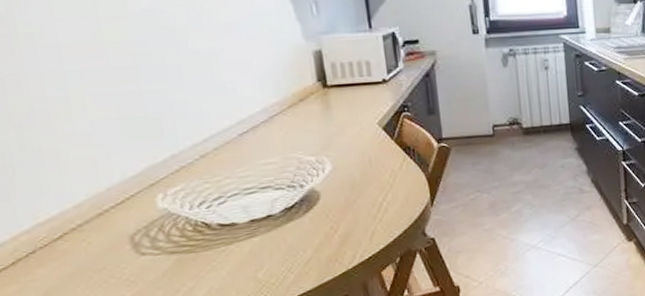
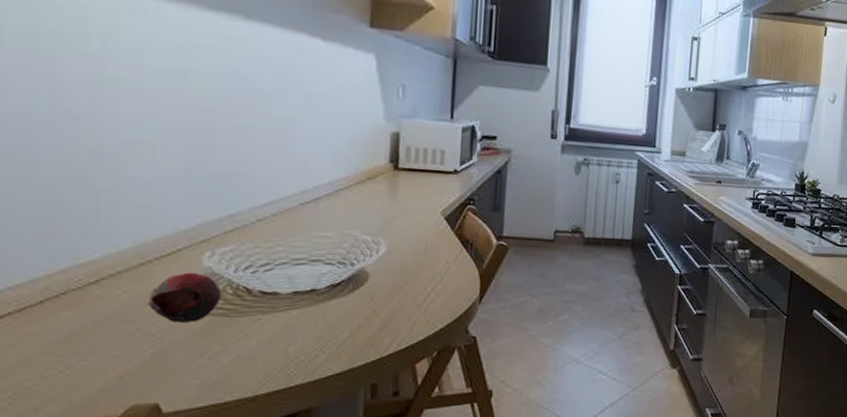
pomegranate: none [112,215,183,265] -> present [145,272,222,323]

